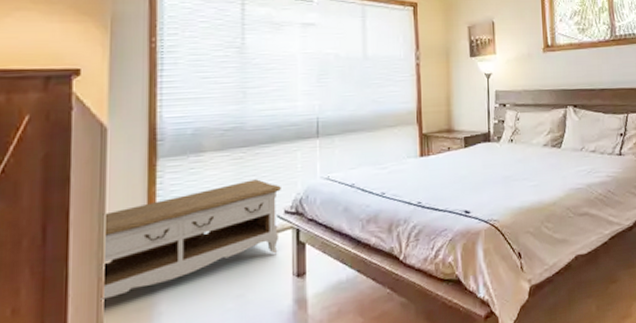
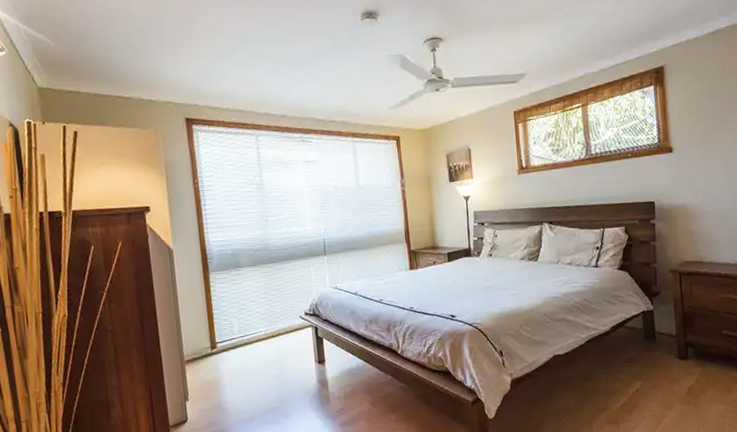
storage bench: present [101,179,281,300] -> none [178,288,303,374]

